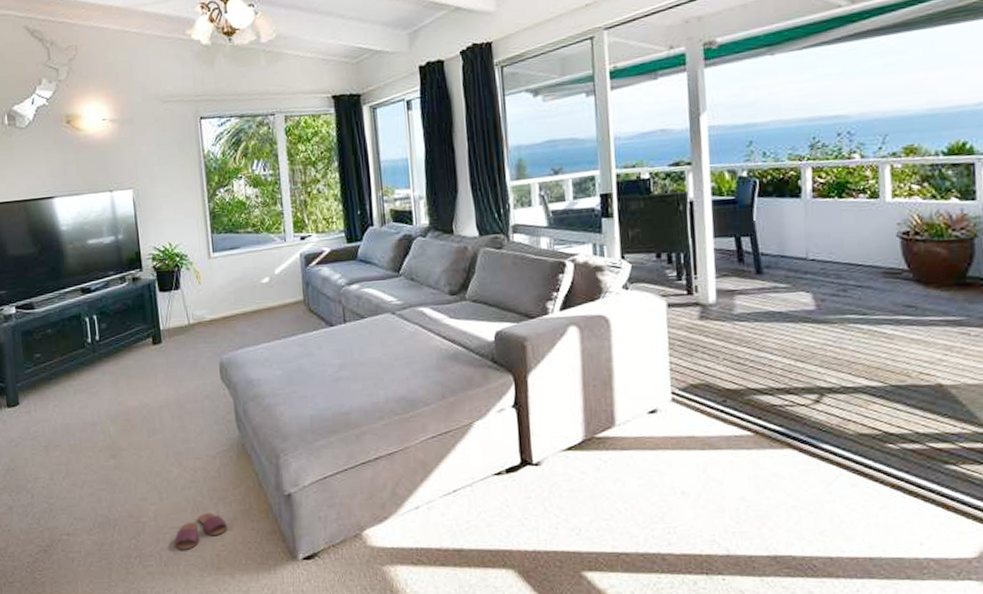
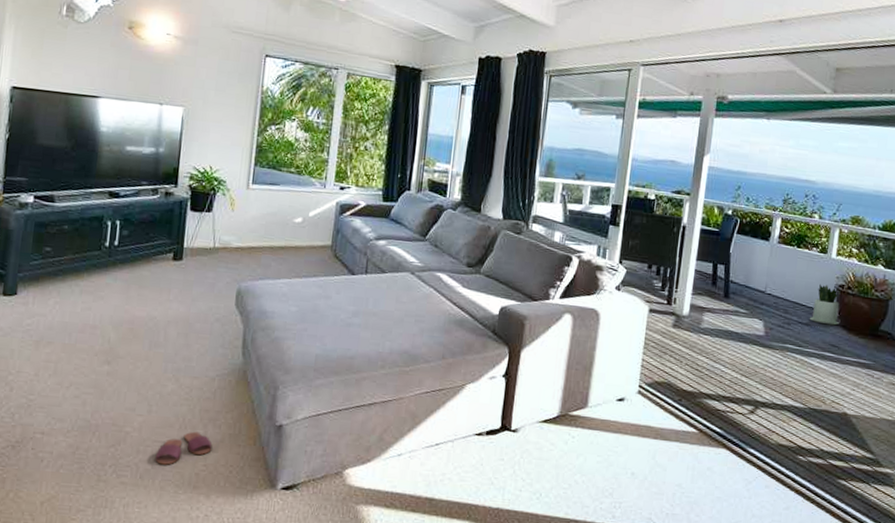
planter: none [870,234,911,284] -> present [809,284,841,326]

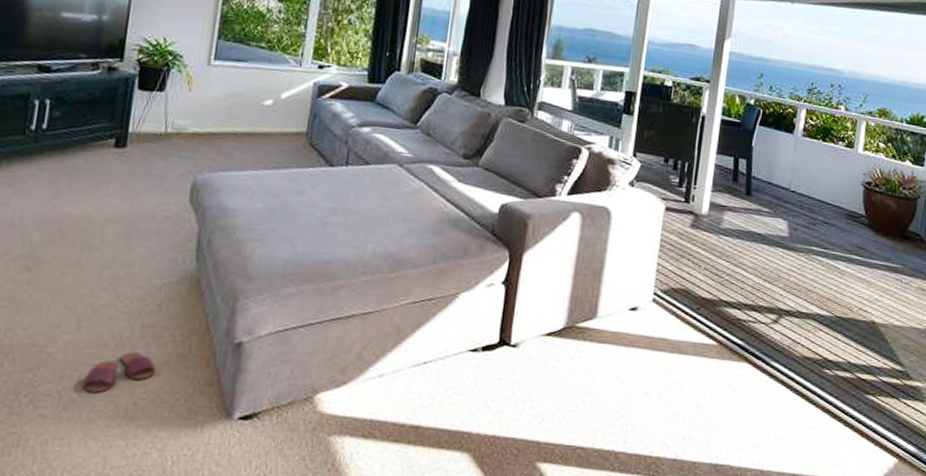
planter: present [809,284,841,326] -> none [835,180,868,226]

